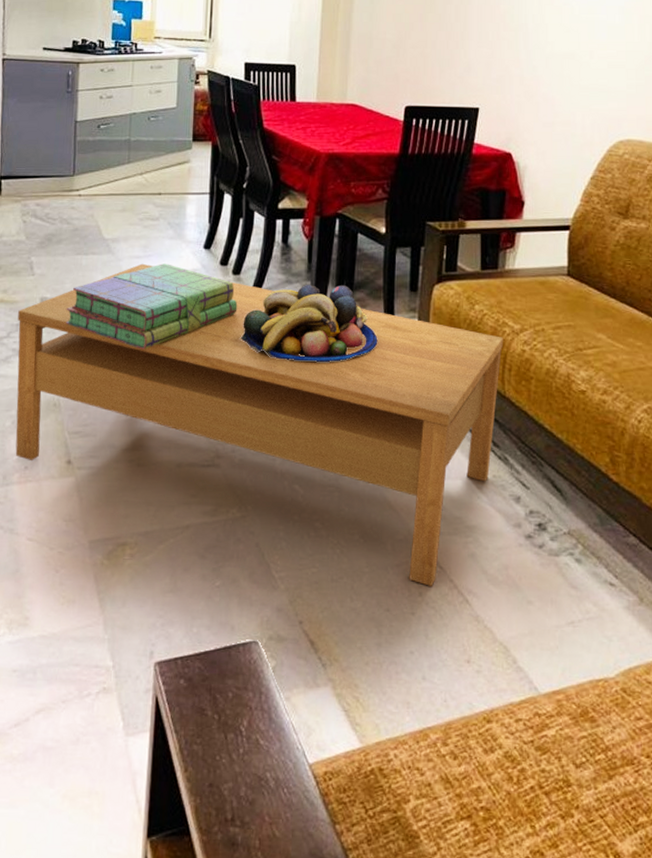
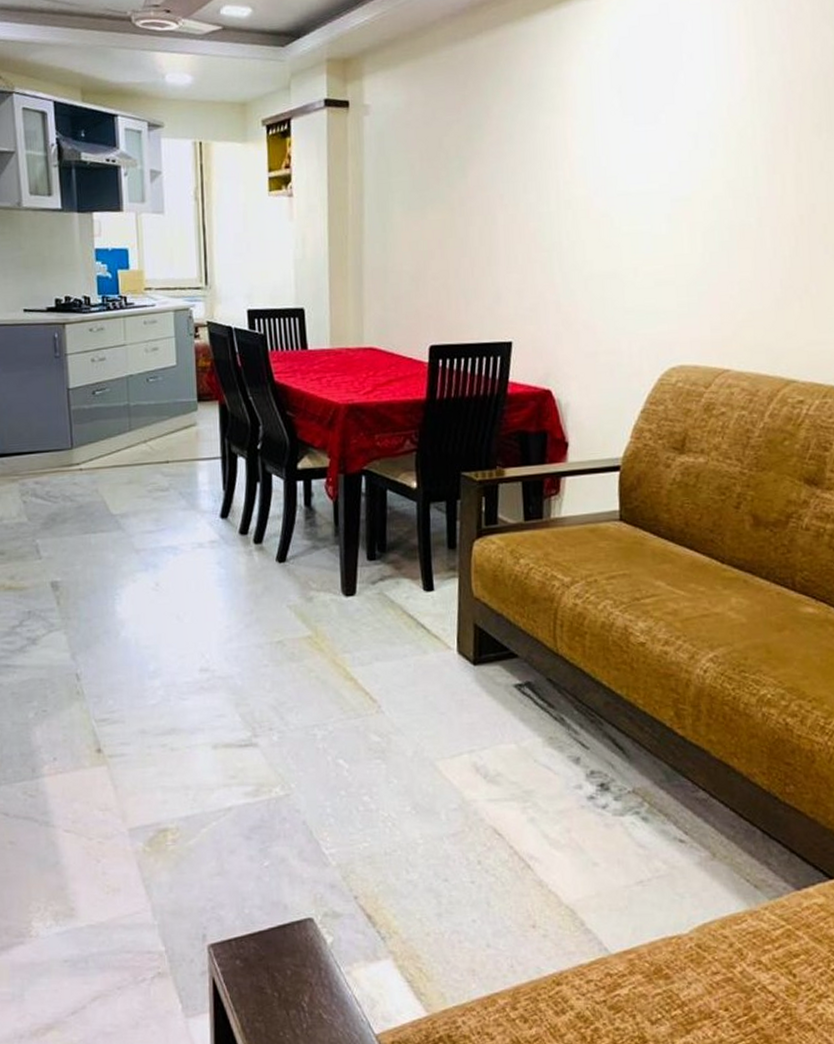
coffee table: present [15,263,504,586] -> none [29,538,554,854]
stack of books: present [65,263,238,350] -> none [79,537,263,630]
fruit bowl: present [240,284,378,362] -> none [268,547,417,631]

